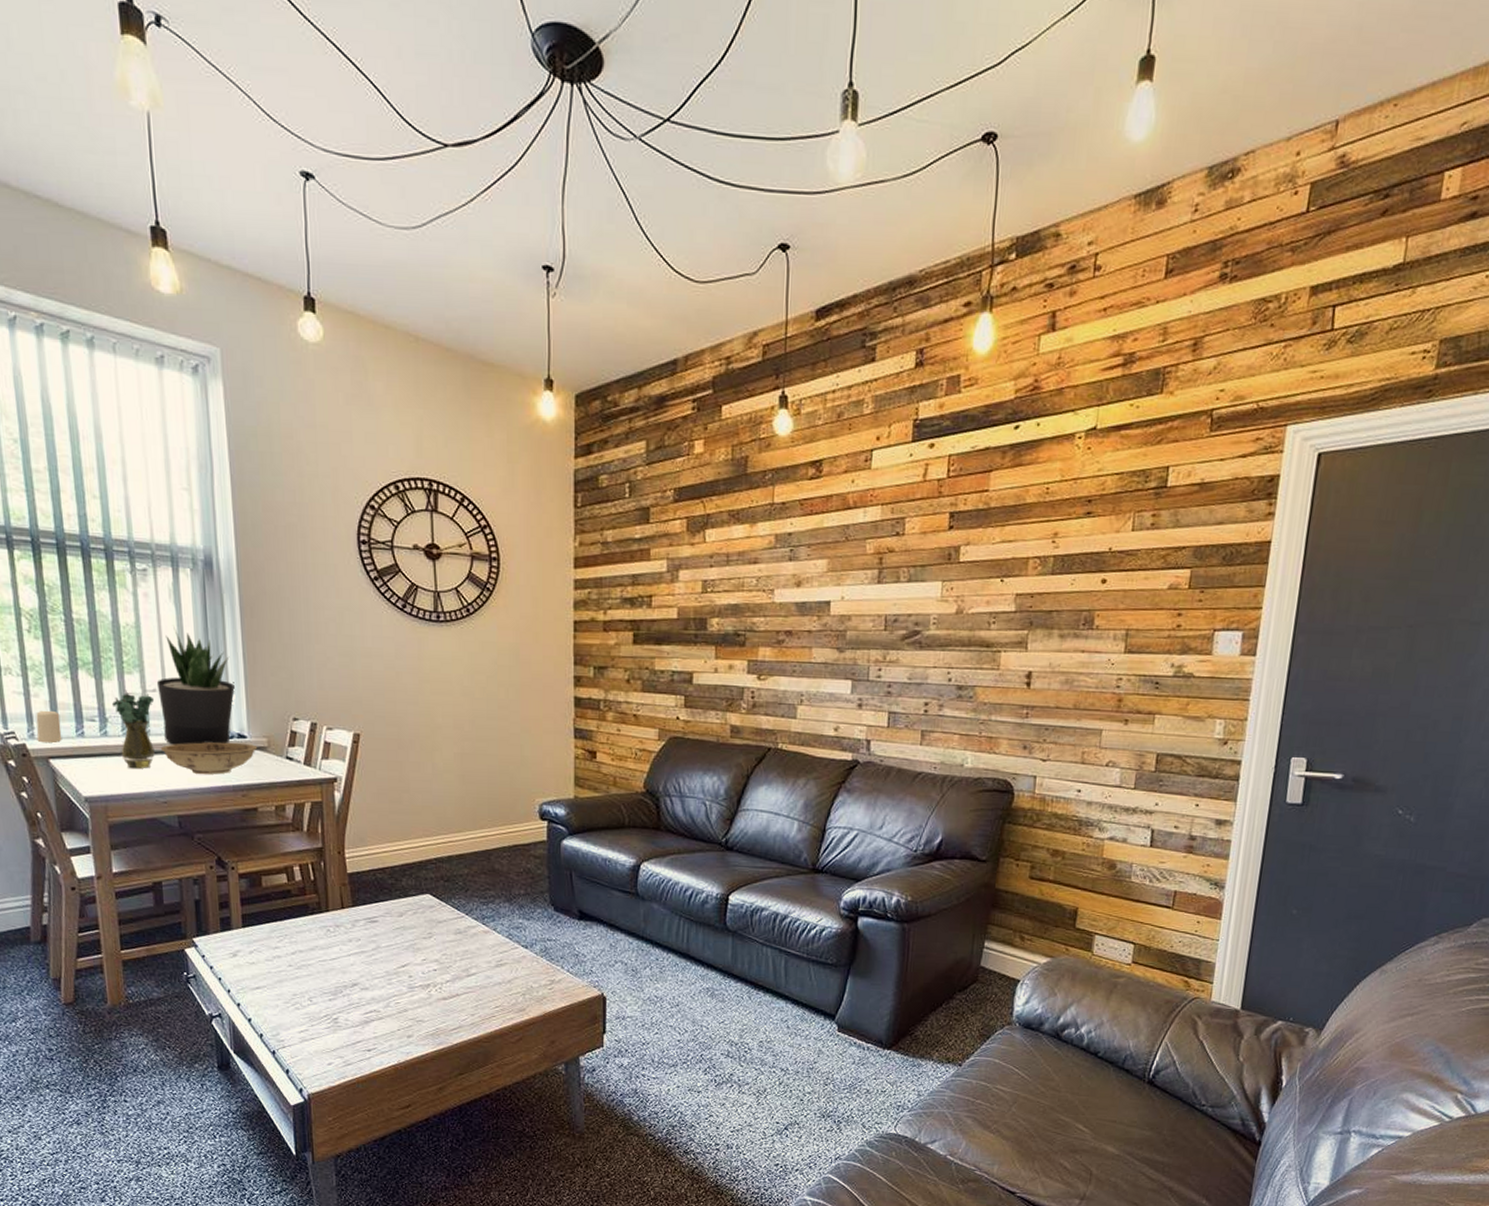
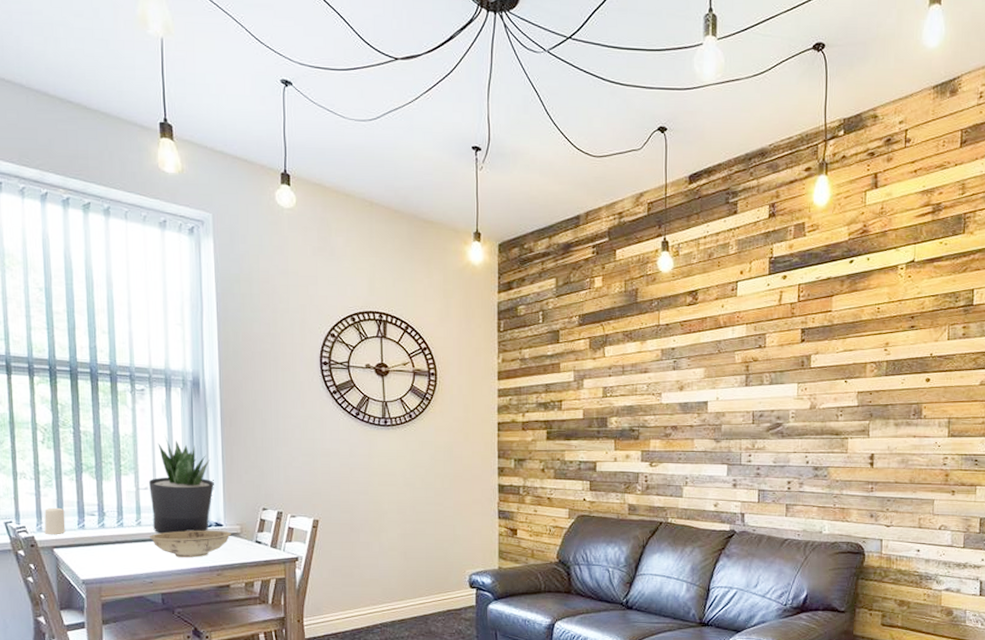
vase: present [111,690,155,768] -> none [109,489,146,554]

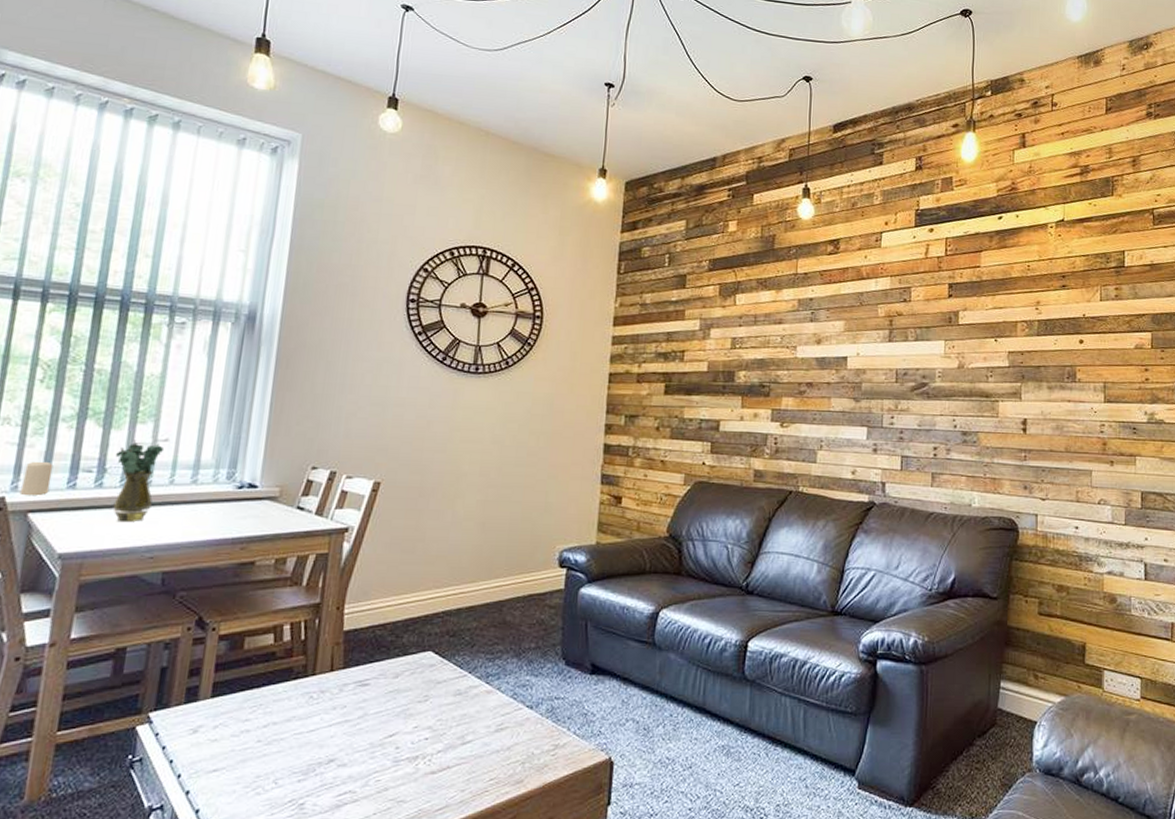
vase: none [109,489,146,554] -> present [113,439,165,521]
planter: present [148,435,214,534] -> none [166,377,256,496]
bowl: present [150,530,232,557] -> none [160,492,268,526]

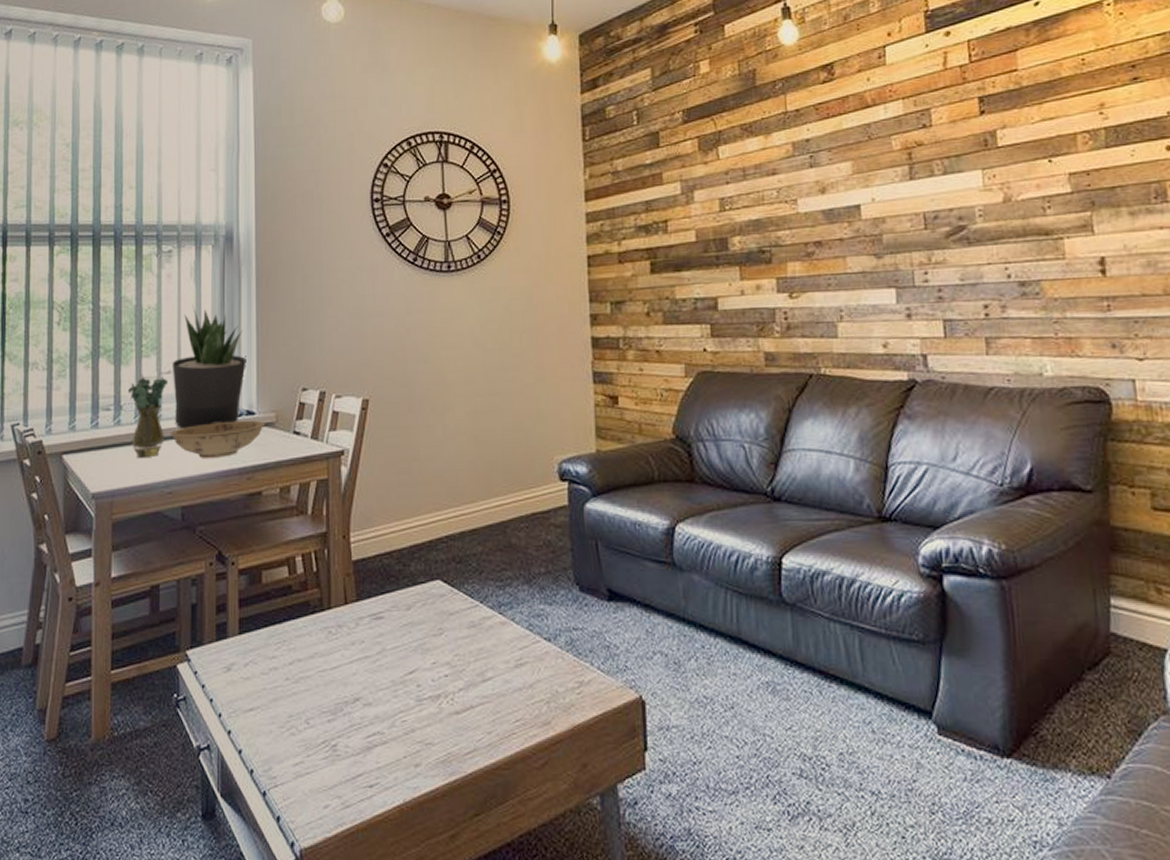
candle: present [19,461,54,497] -> none [53,402,78,438]
bowl: none [160,492,268,526] -> present [171,420,266,458]
planter: none [166,377,256,496] -> present [172,304,246,429]

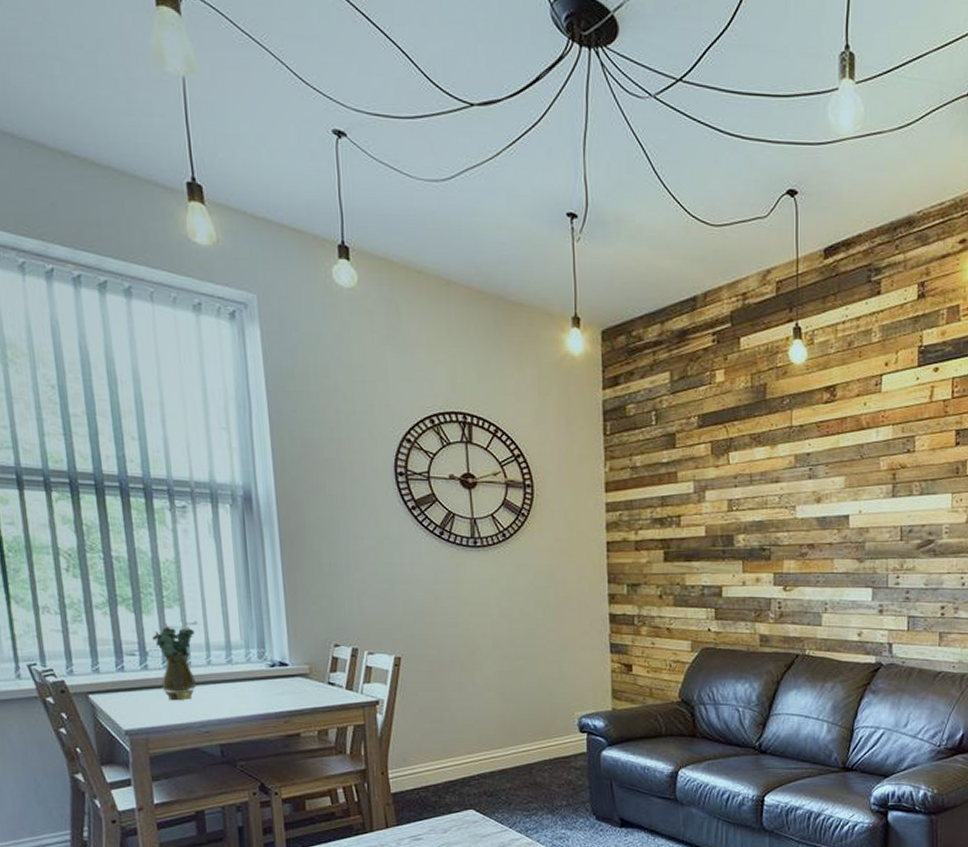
bowl: present [171,420,266,458] -> none [202,670,300,702]
planter: present [172,304,246,429] -> none [197,560,276,675]

